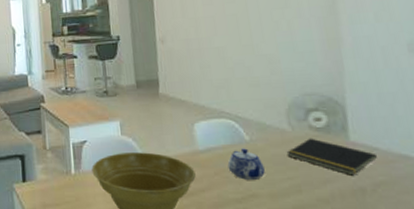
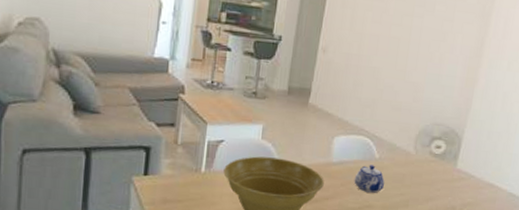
notepad: present [286,138,377,176] -> none [405,162,472,196]

